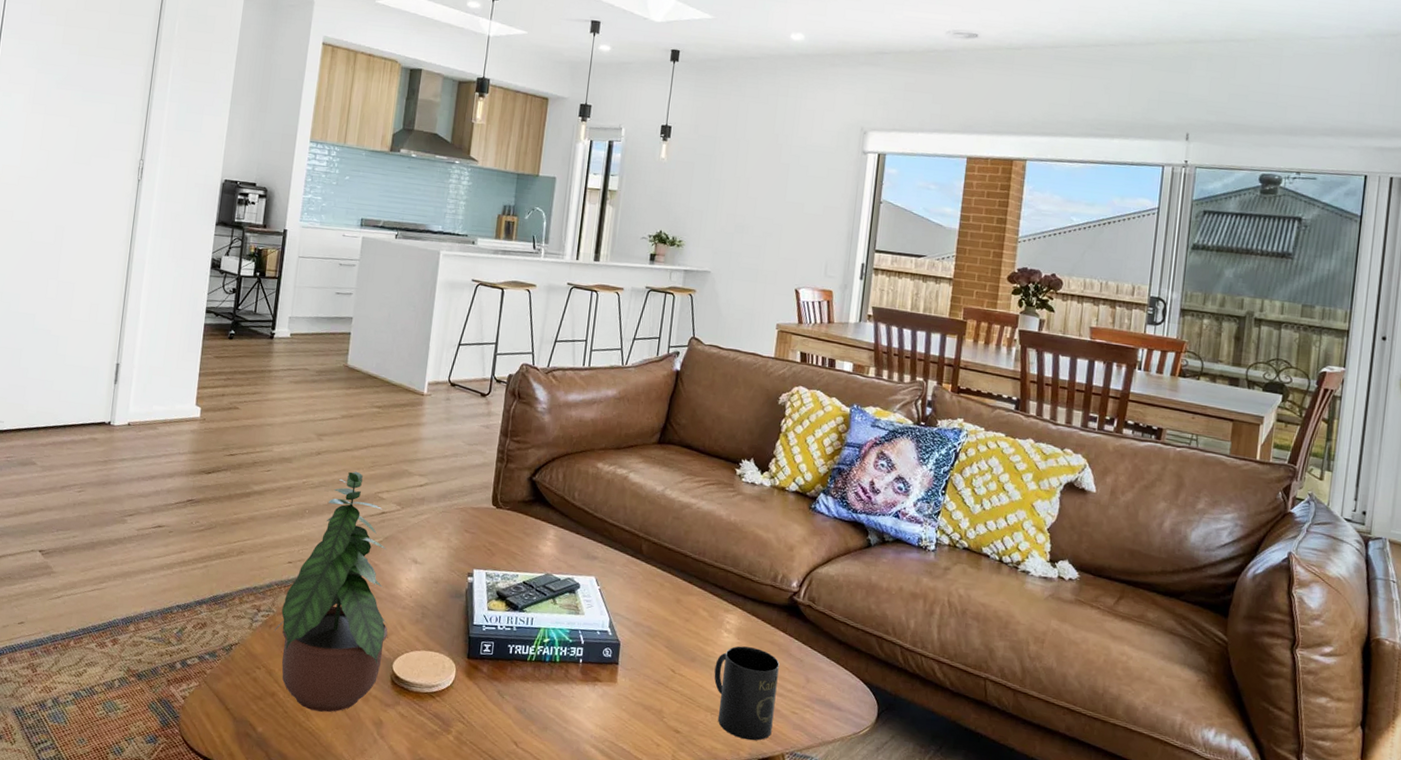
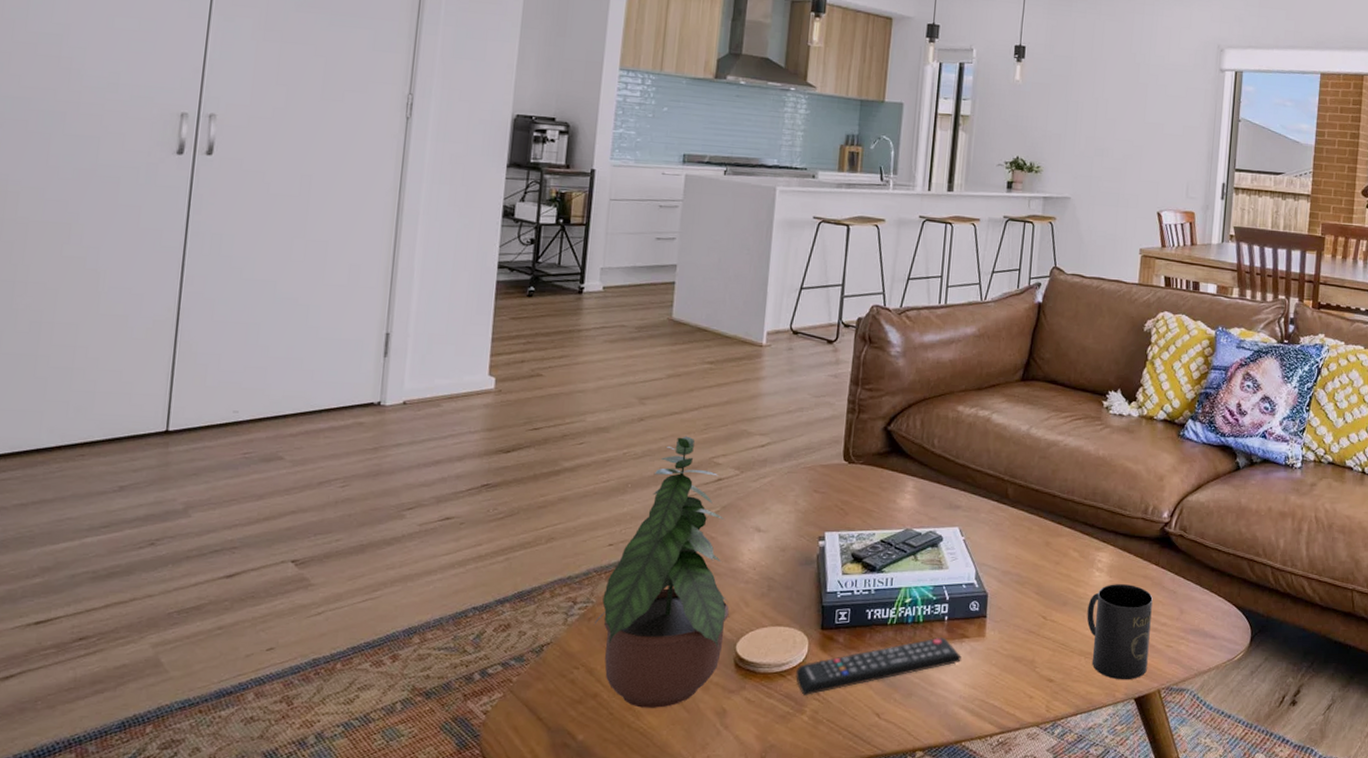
remote control: none [444,677,594,718] -> present [796,637,961,695]

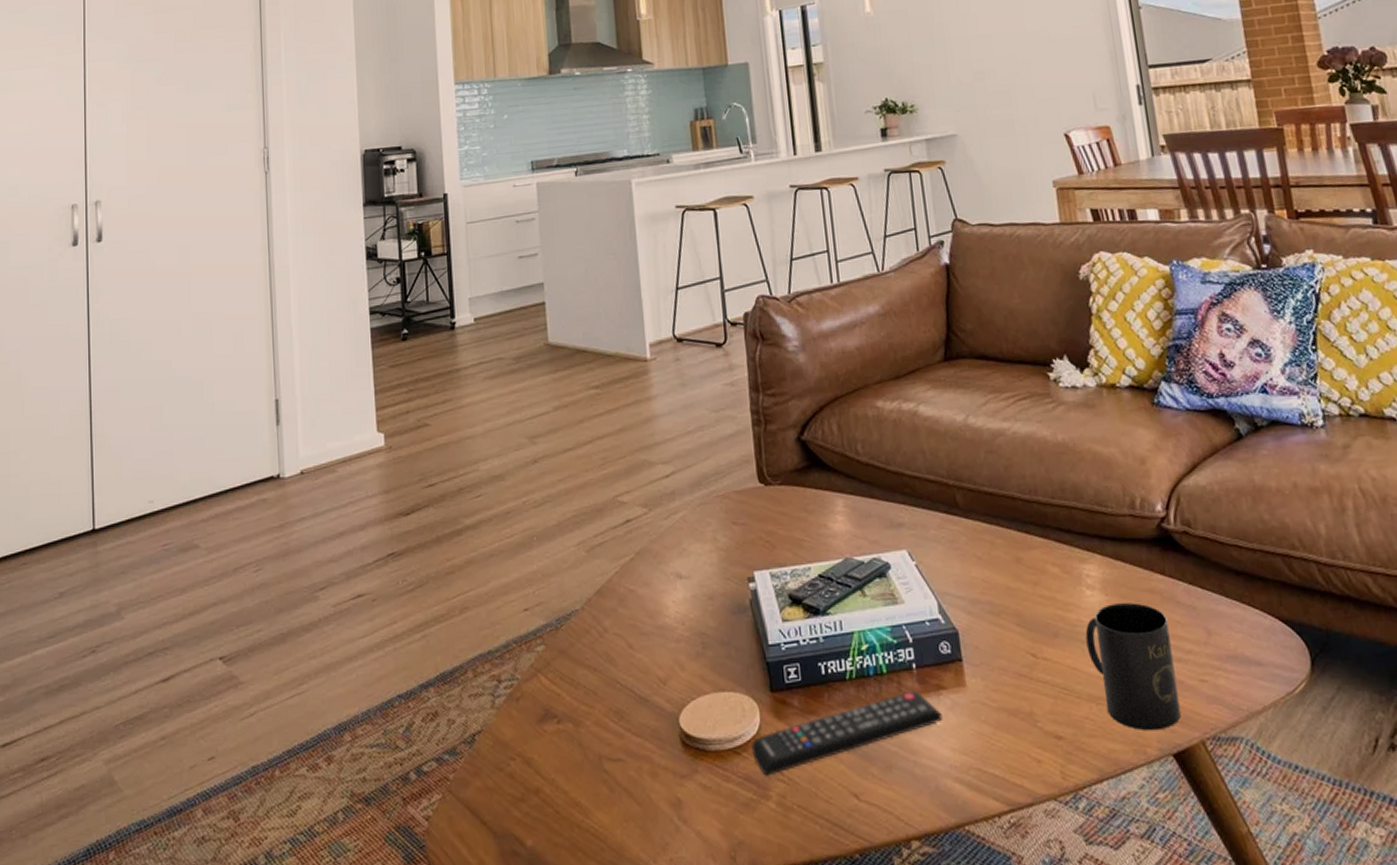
potted plant: present [593,436,729,708] -> none [522,474,665,803]

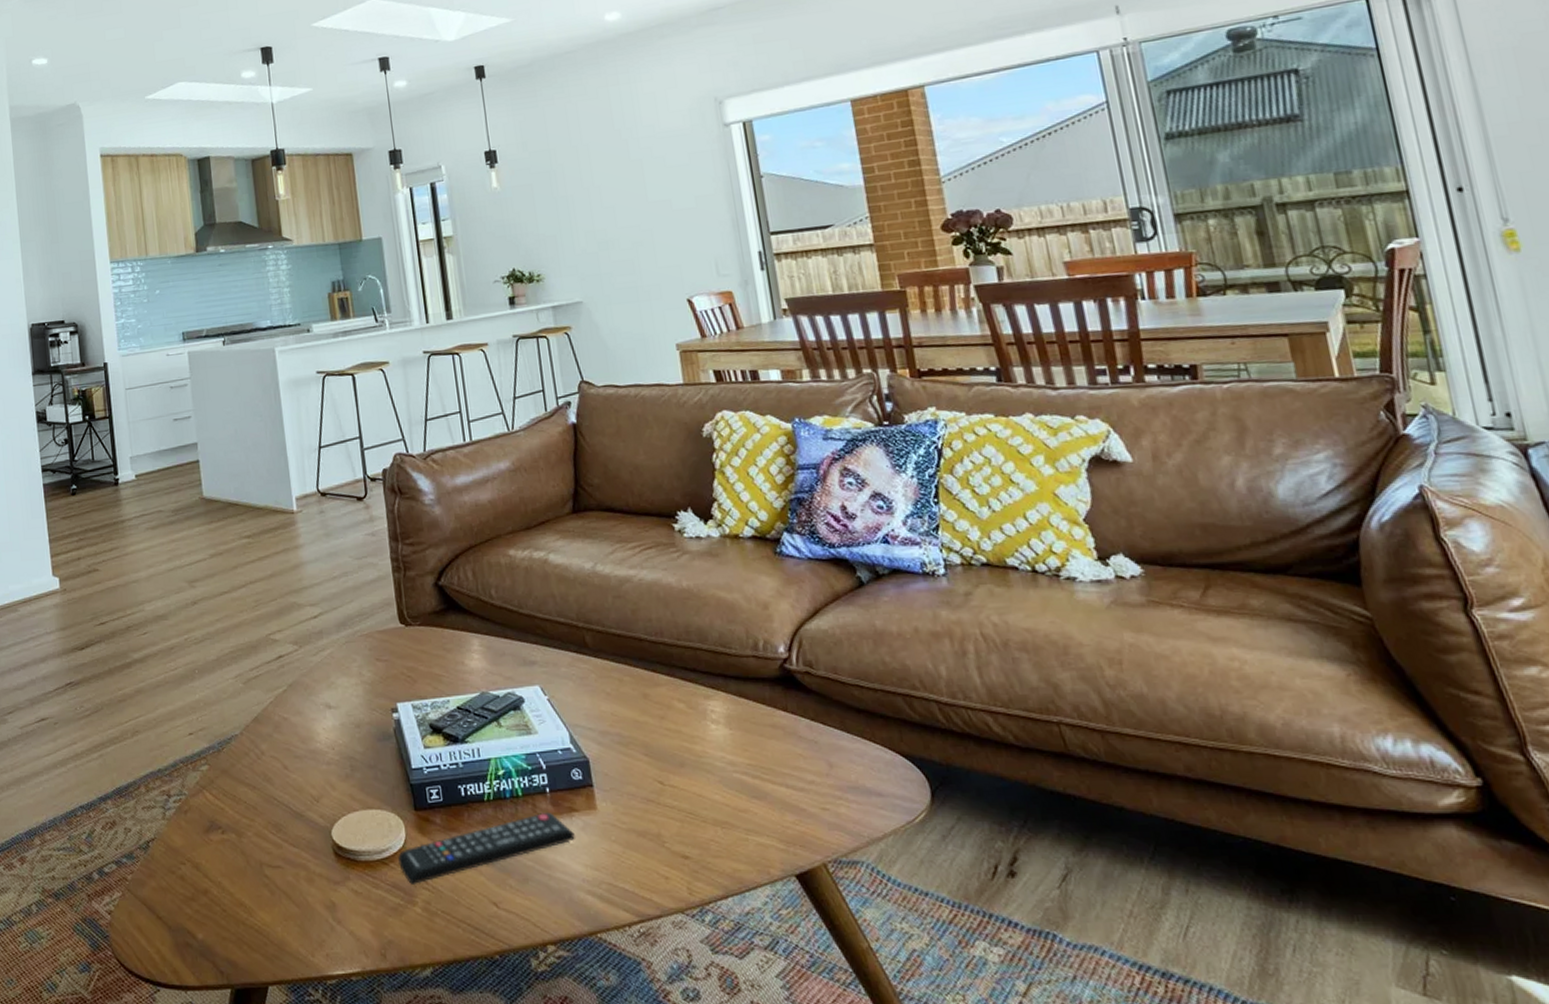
mug: present [1085,603,1181,731] -> none [710,736,803,854]

